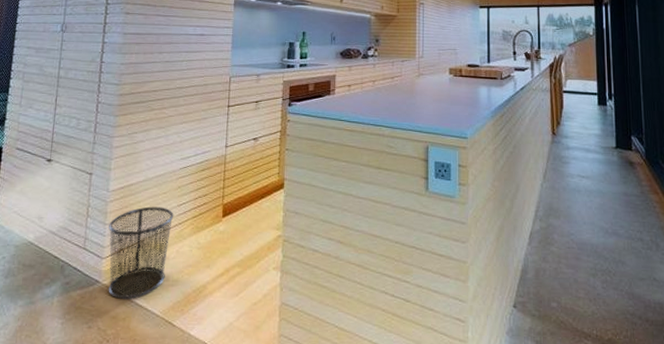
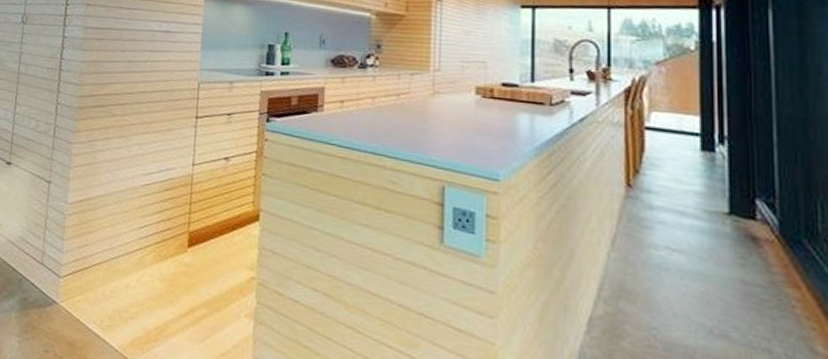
waste bin: present [108,206,174,299] -> none [65,225,135,327]

